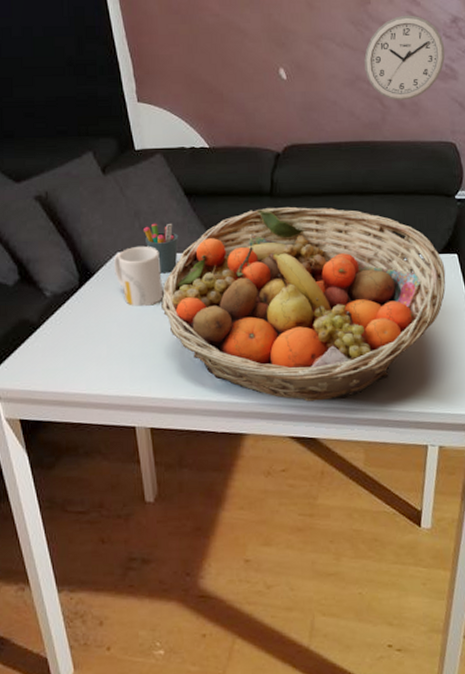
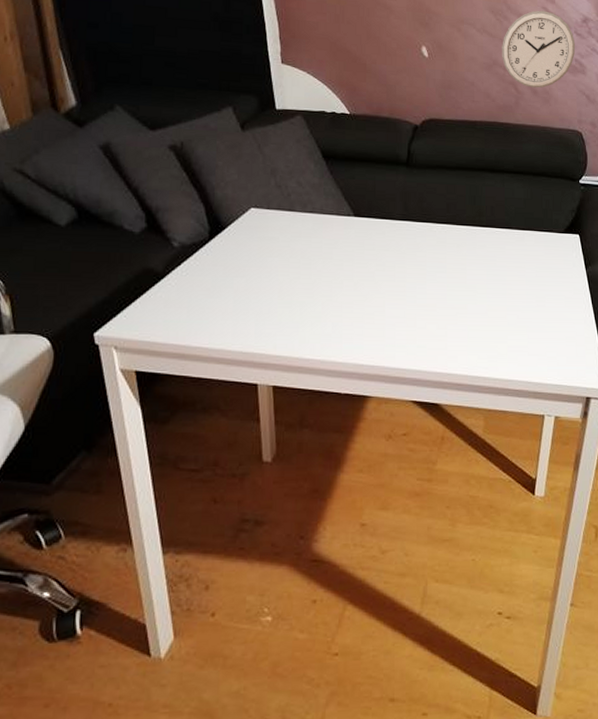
mug: present [113,245,164,307] -> none [246,203,295,264]
pen holder: present [144,223,179,274] -> none [279,182,314,233]
fruit basket: present [161,206,446,402] -> none [292,177,568,367]

